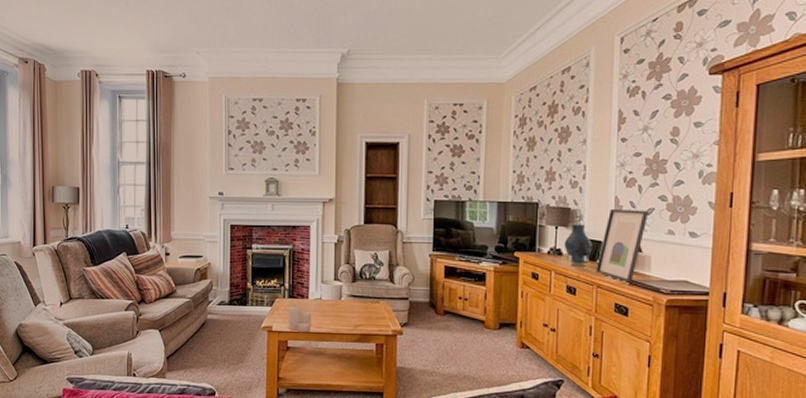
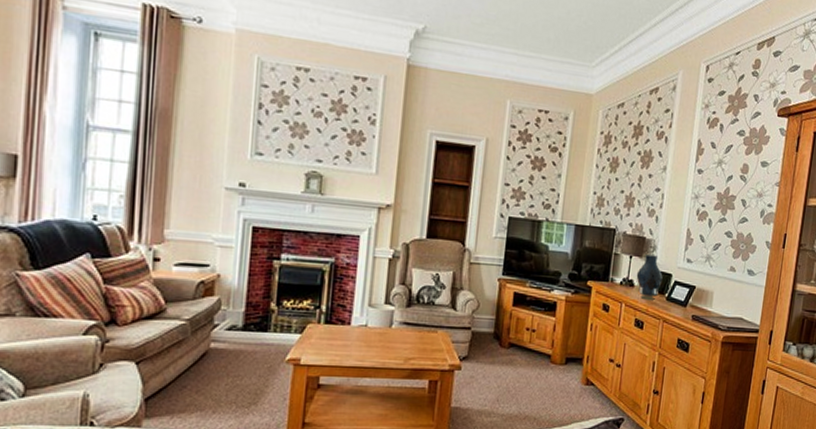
candle: present [288,304,312,333] -> none [321,331,354,368]
picture frame: present [596,208,649,283] -> none [663,241,716,318]

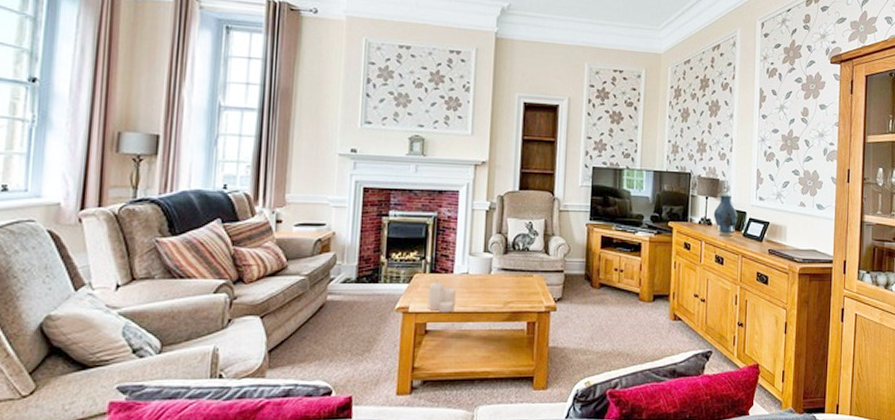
candle: none [321,331,354,368] -> present [427,280,457,314]

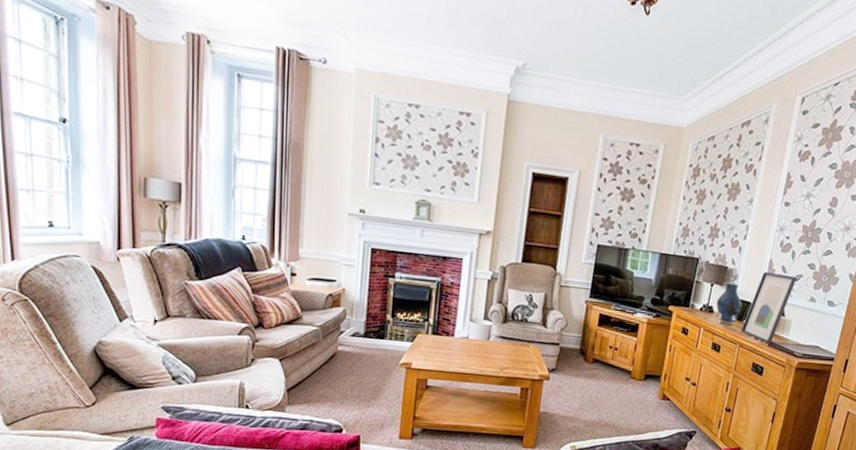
candle: present [427,280,457,314] -> none [429,341,457,373]
picture frame: none [741,180,785,252] -> present [741,271,798,344]

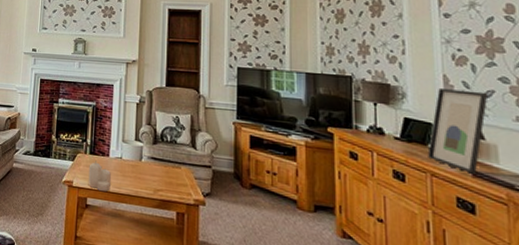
candle: none [429,341,457,373] -> present [88,161,112,192]
vase: present [716,283,743,327] -> none [385,102,421,151]

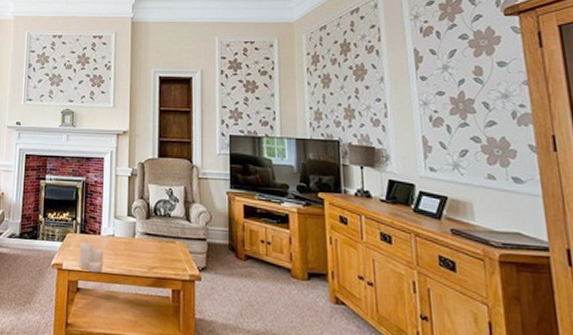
picture frame: present [427,87,489,174] -> none [411,148,463,232]

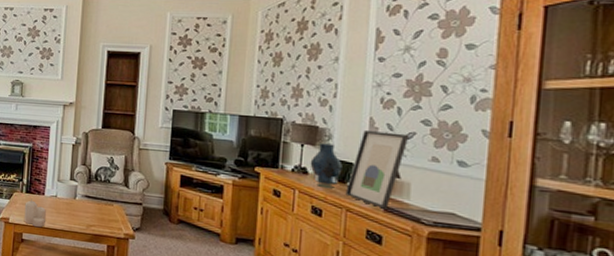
vase: none [372,164,404,213] -> present [310,143,343,189]
picture frame: none [411,148,463,232] -> present [345,129,410,209]

